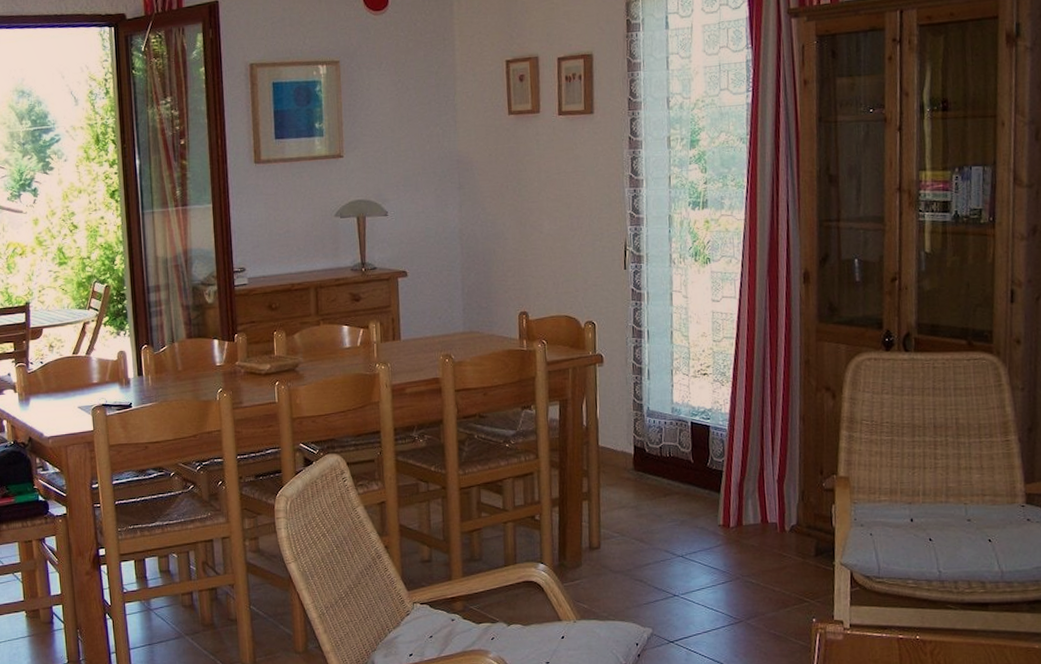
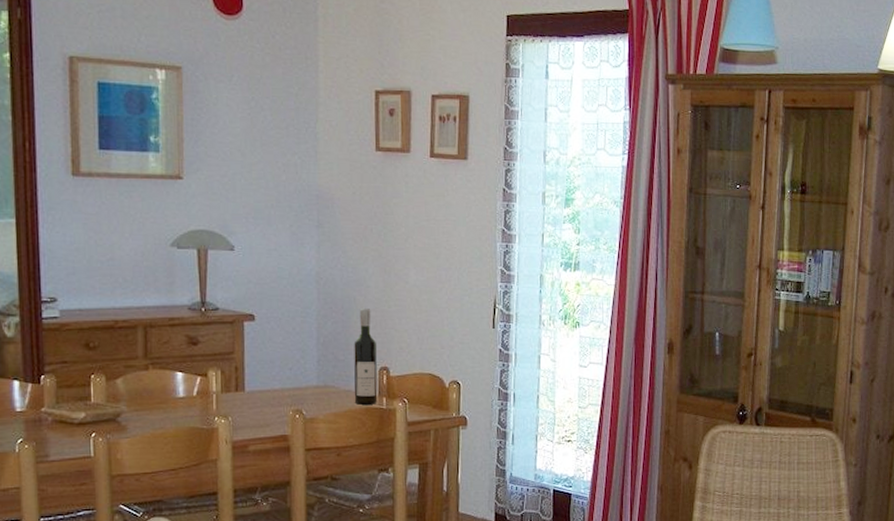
bottle: none [495,258,519,347] -> present [354,307,378,405]

